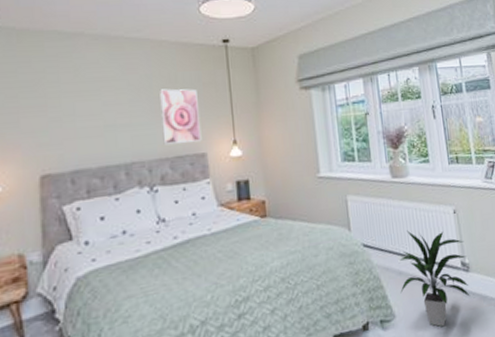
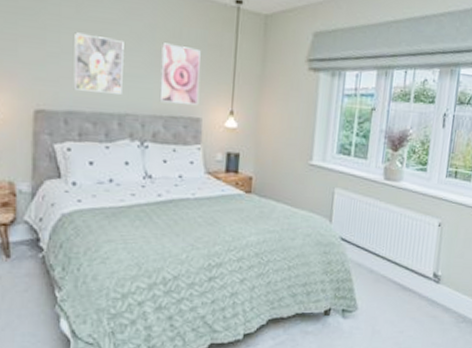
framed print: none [75,94,126,149] -> present [73,32,124,94]
indoor plant: present [399,230,471,327] -> none [367,233,442,327]

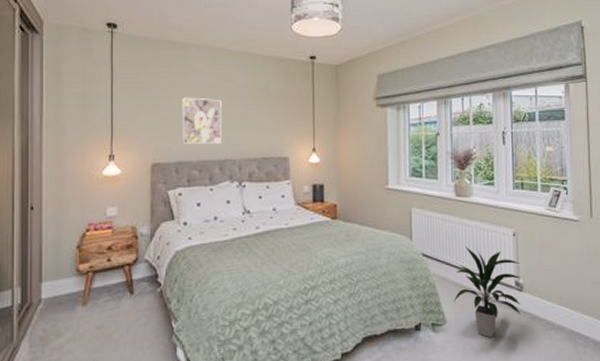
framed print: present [159,42,201,105] -> none [252,97,286,146]
indoor plant: none [367,233,442,327] -> present [453,246,521,338]

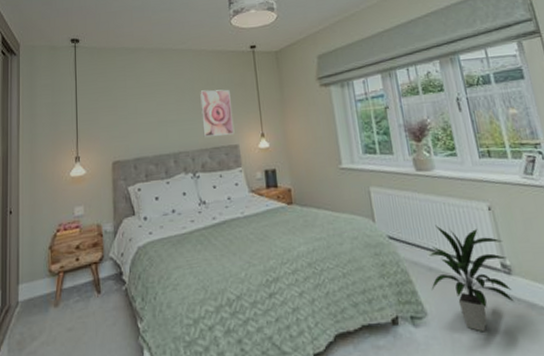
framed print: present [182,97,221,144] -> none [137,96,174,141]
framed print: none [252,97,286,146] -> present [200,89,235,137]

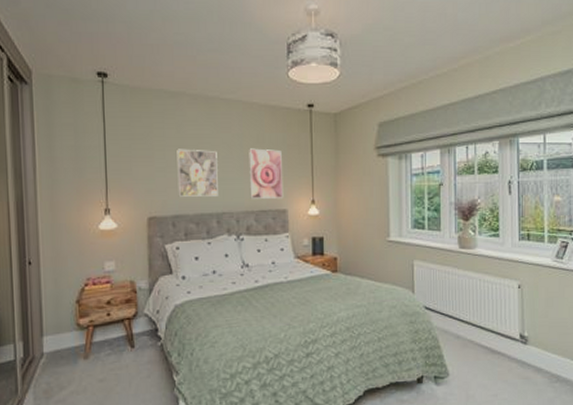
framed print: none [137,96,174,141] -> present [177,149,218,197]
indoor plant: present [429,225,515,332] -> none [456,299,526,391]

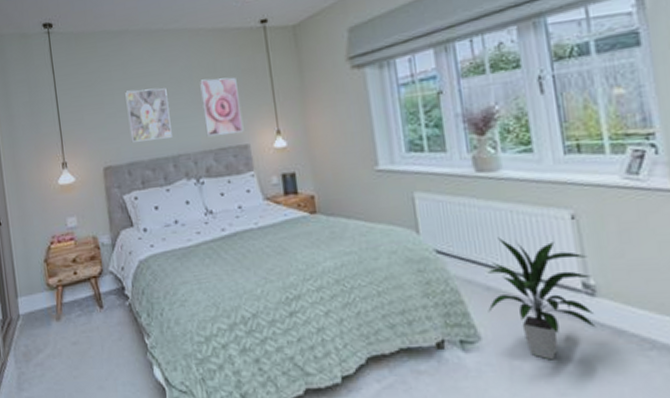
indoor plant: none [456,299,526,391] -> present [487,237,597,360]

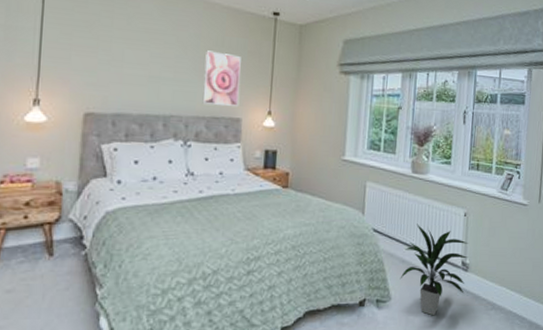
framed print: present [125,88,172,142] -> none [122,42,171,98]

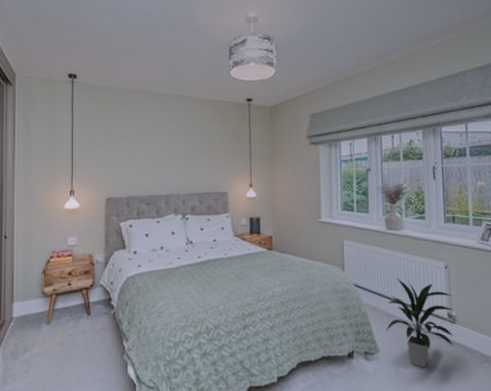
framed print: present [202,50,241,106] -> none [194,138,225,182]

